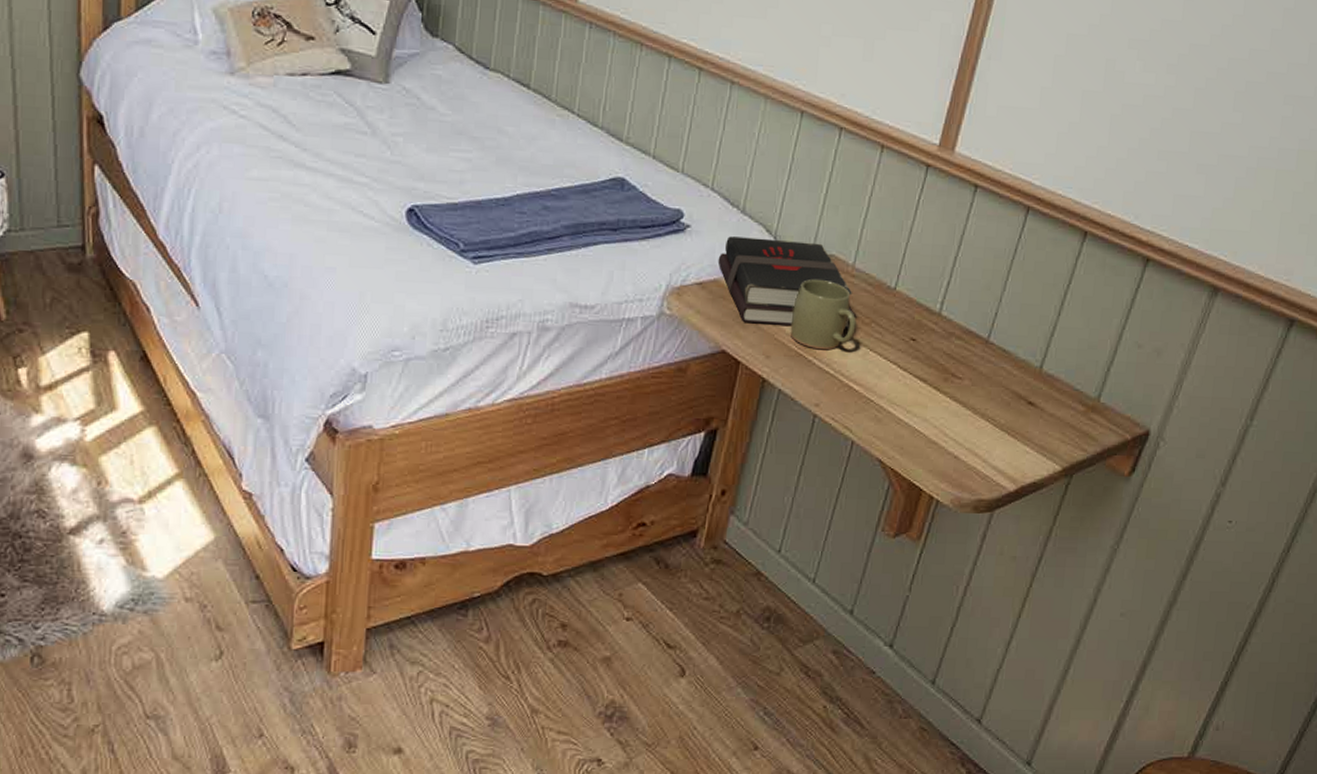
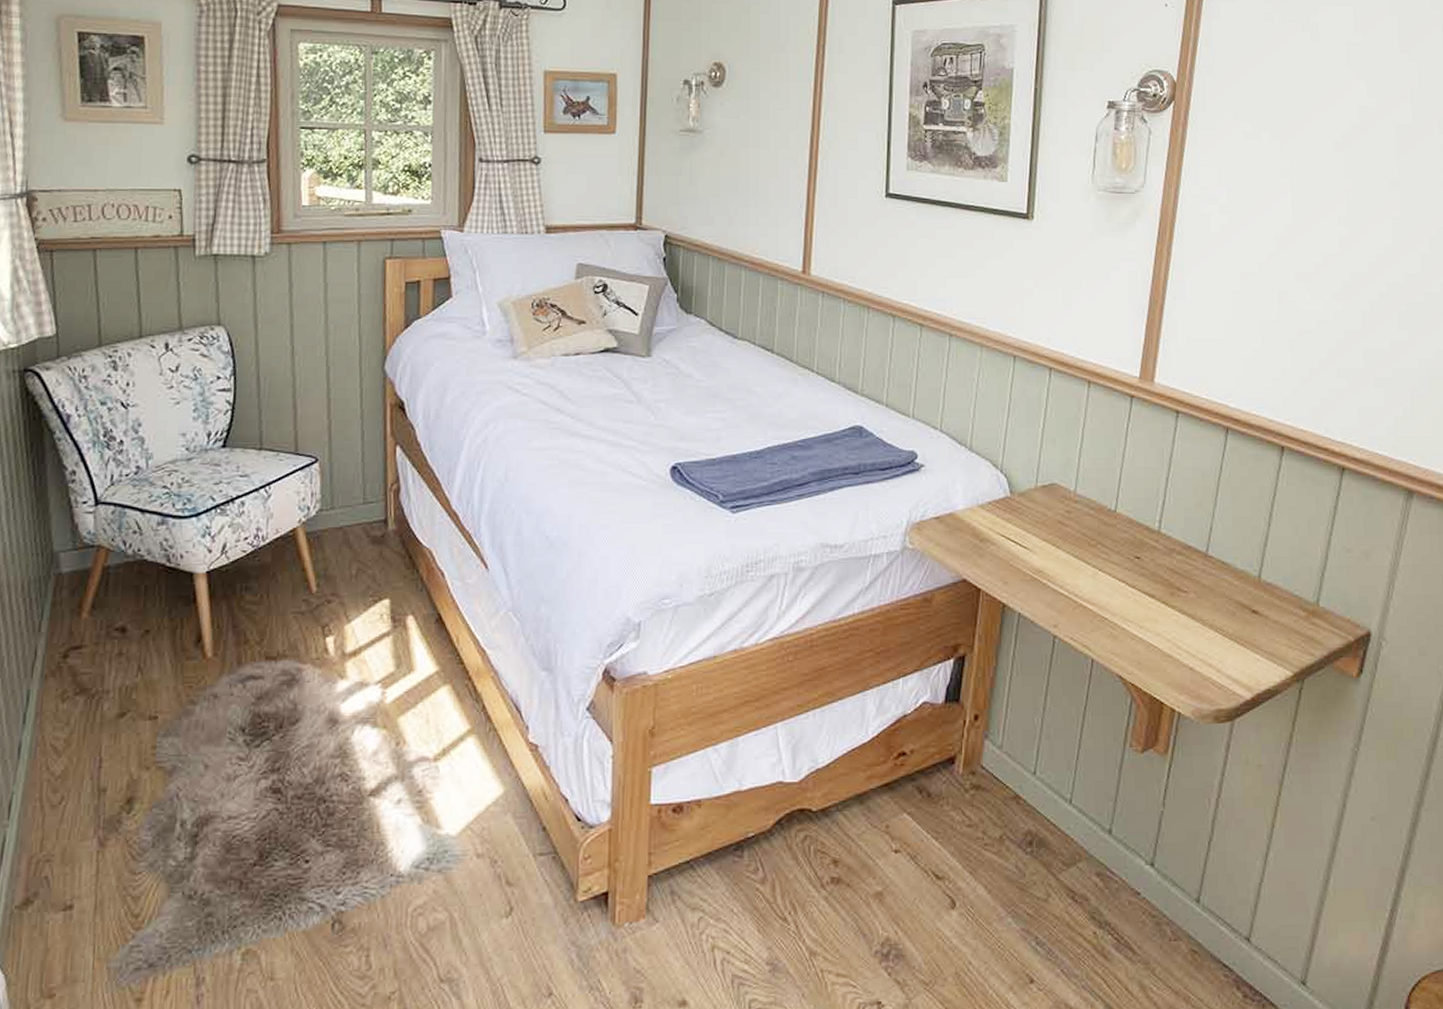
hardback book: present [717,236,854,330] -> none [951,472,1081,552]
mug: present [790,280,856,350] -> none [1023,507,1084,573]

